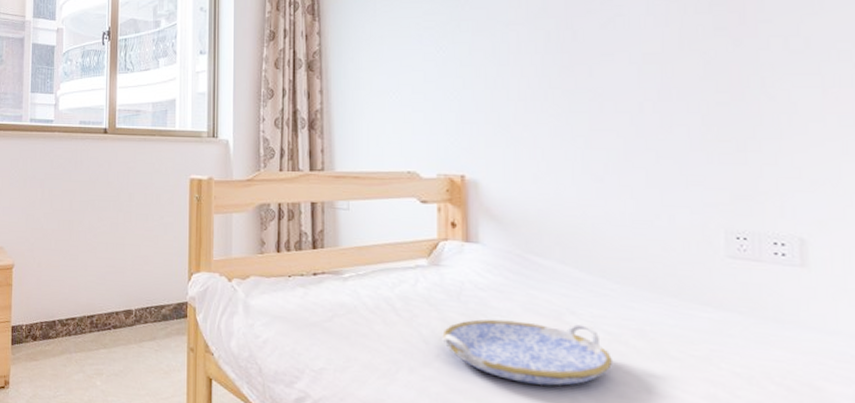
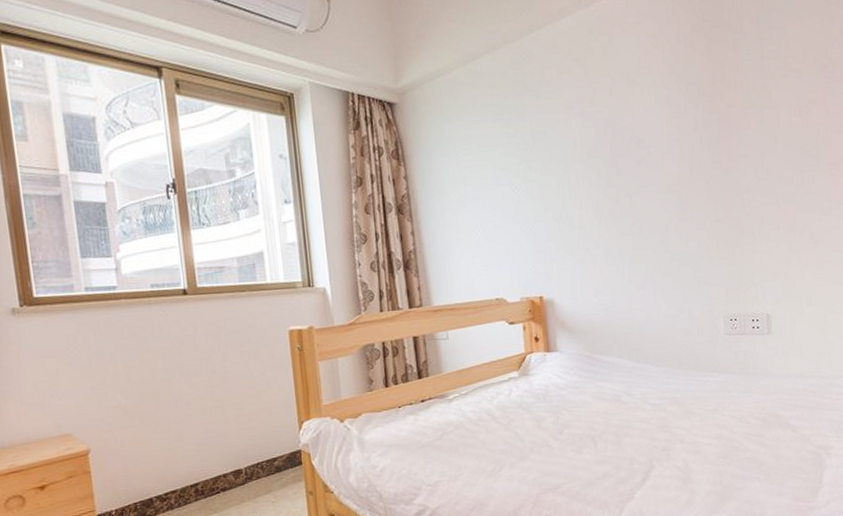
serving tray: present [442,319,614,386] -> none [534,401,657,456]

